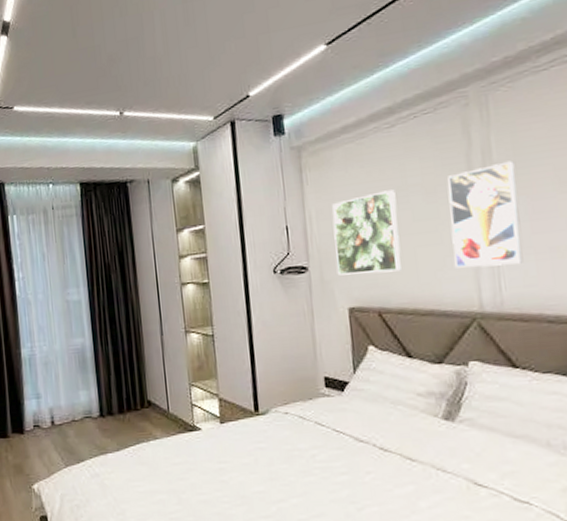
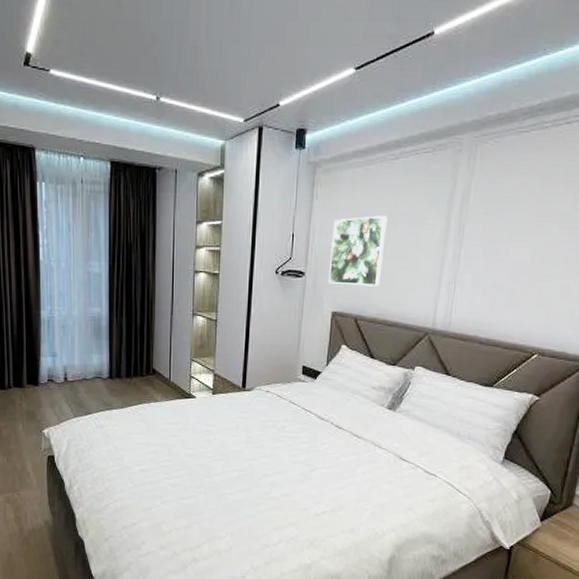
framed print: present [447,160,524,268] -> none [420,207,485,294]

